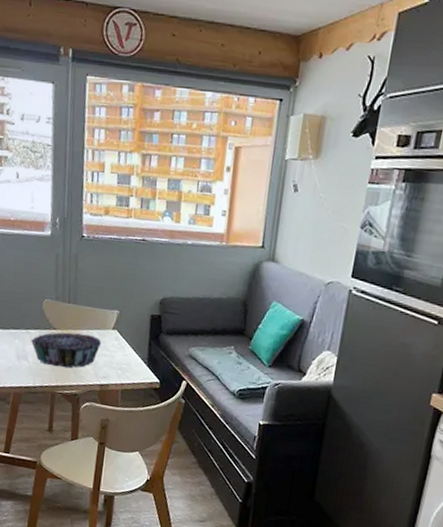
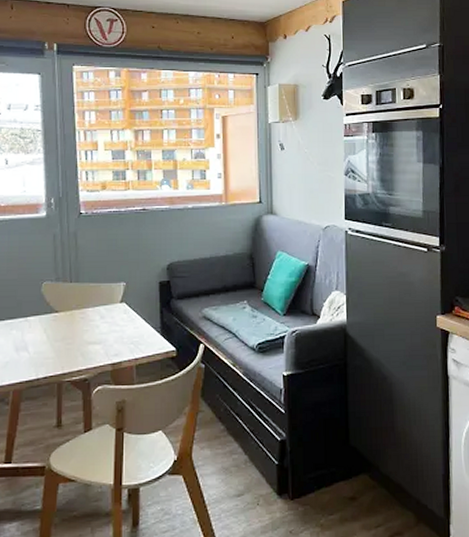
decorative bowl: present [30,332,102,369] -> none [30,312,110,353]

